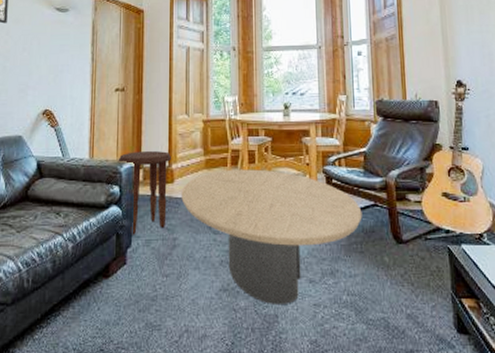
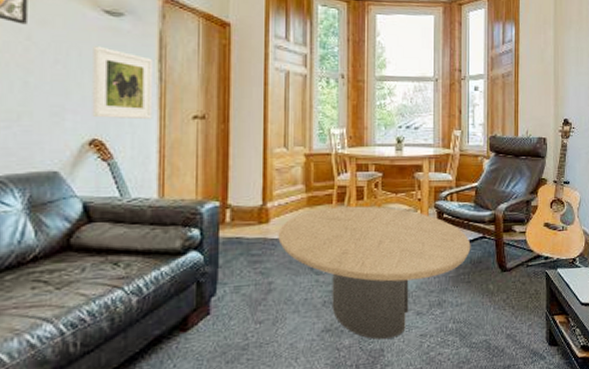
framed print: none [45,36,88,93] -> present [92,46,154,120]
side table: present [118,151,171,235] -> none [197,188,266,282]

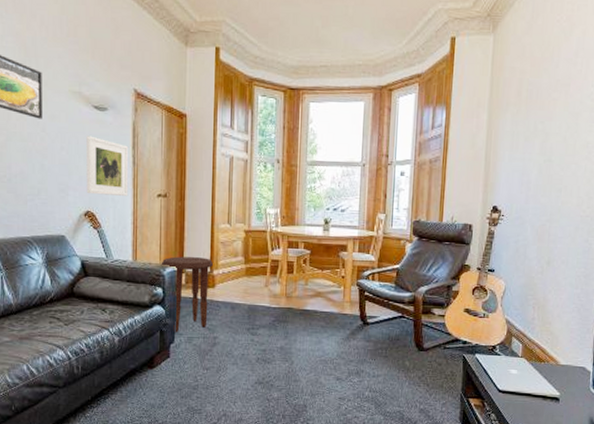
side table: none [197,188,266,282] -> present [161,256,213,333]
coffee table: present [278,206,471,340] -> none [222,278,390,397]

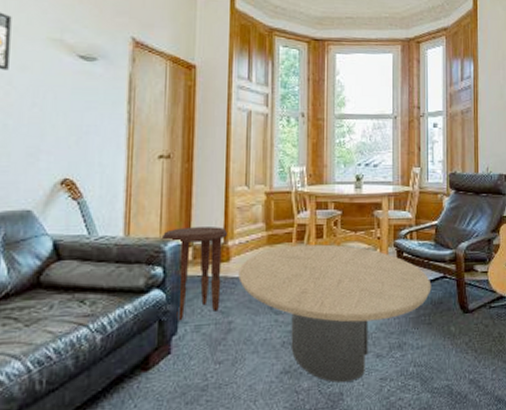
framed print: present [86,136,129,197] -> none [64,89,123,160]
coffee table: none [222,278,390,397] -> present [238,244,432,383]

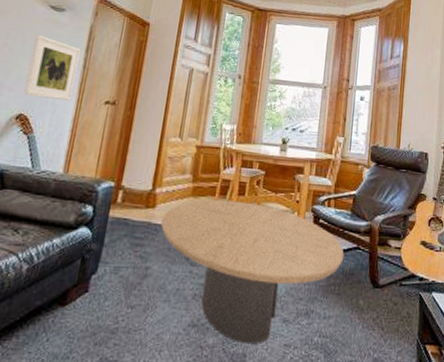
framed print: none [64,89,123,160] -> present [23,34,81,102]
side table: present [161,227,227,321] -> none [96,170,157,261]

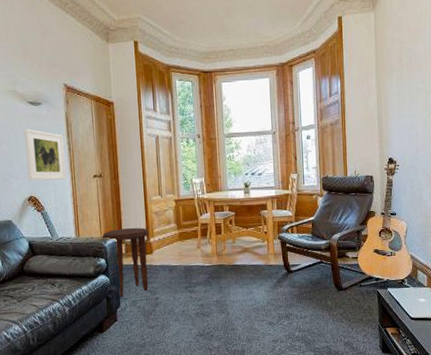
side table: none [96,170,157,261] -> present [102,228,149,298]
coffee table: present [161,199,345,343] -> none [160,238,311,343]

